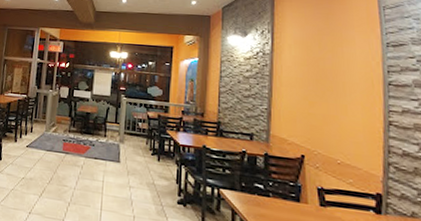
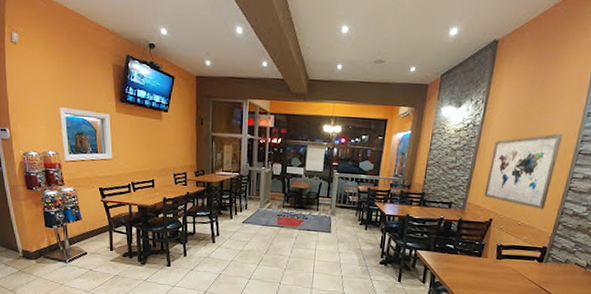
wall art: none [288,63,366,147] -> present [484,133,564,210]

